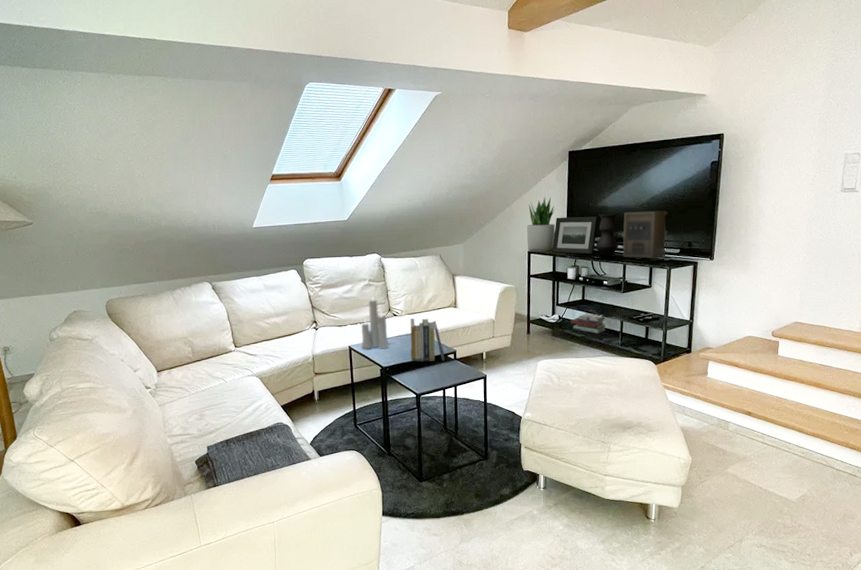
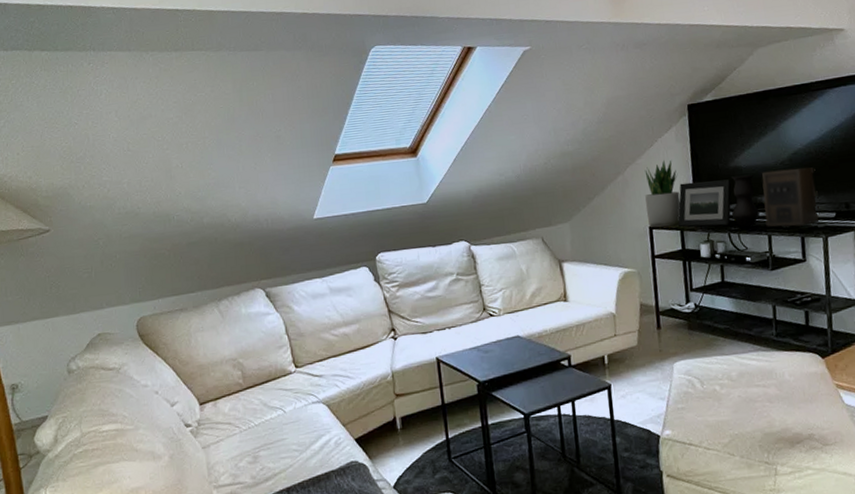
candle: present [360,297,390,350] -> none [450,294,487,361]
books: present [410,318,446,362] -> none [510,316,559,373]
books: present [570,313,606,335] -> none [709,298,756,325]

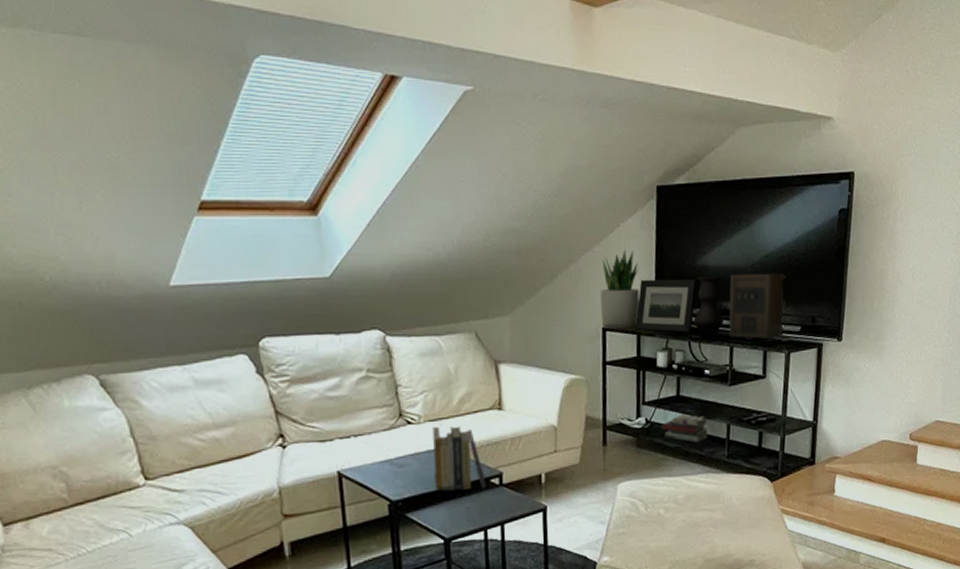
books: none [510,316,559,373] -> present [432,426,488,491]
books: none [709,298,756,325] -> present [661,414,708,444]

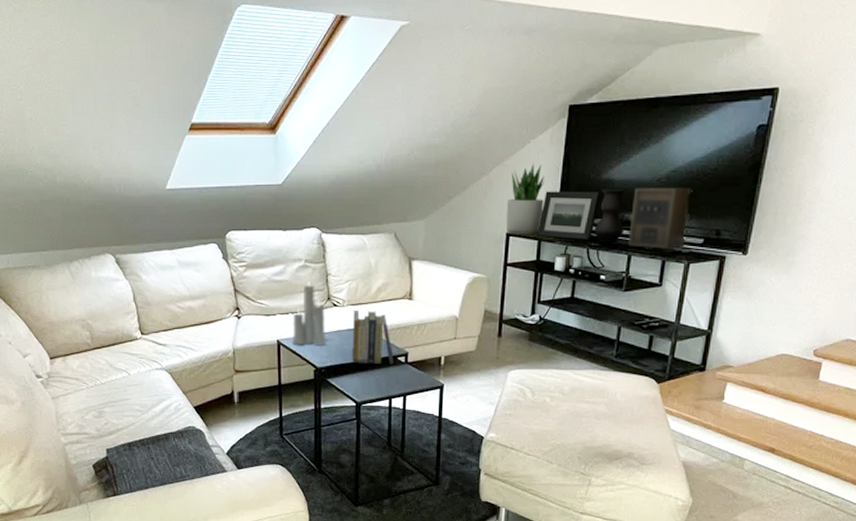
candle: none [356,396,402,476] -> present [291,281,327,347]
books: present [661,414,708,444] -> none [554,315,599,342]

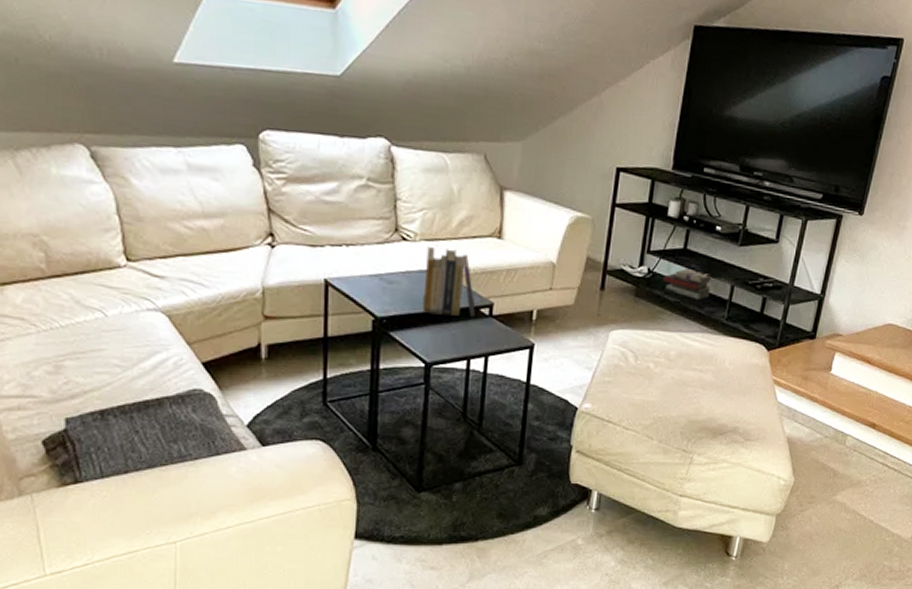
candle: present [291,281,327,347] -> none [344,206,391,291]
planter: present [506,164,546,235] -> none [616,89,664,173]
picture frame: present [537,191,601,240] -> none [651,123,722,185]
books: none [554,315,599,342] -> present [663,269,712,301]
vase: present [595,189,627,243] -> none [713,127,749,190]
speaker: present [628,187,693,249] -> none [747,129,815,203]

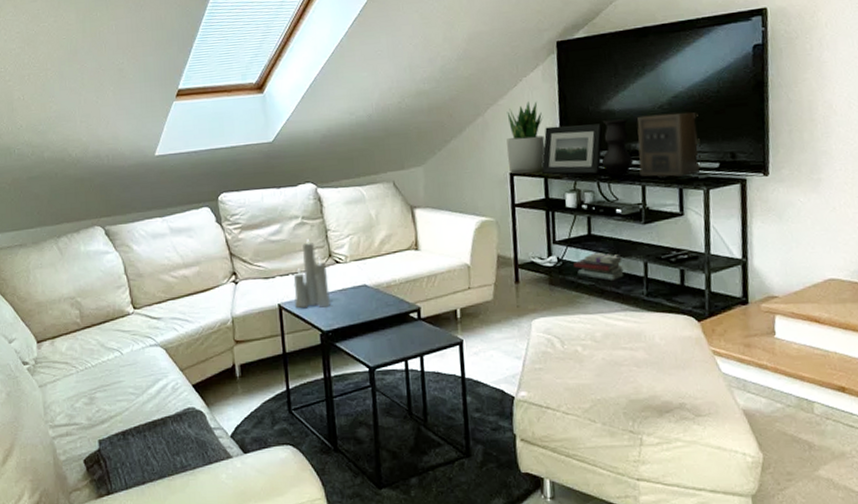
candle: none [344,206,391,291] -> present [293,239,332,309]
books: present [422,246,477,318] -> none [357,265,407,324]
planter: none [616,89,664,173] -> present [506,101,546,175]
picture frame: none [651,123,722,185] -> present [542,123,603,175]
vase: none [713,127,749,190] -> present [602,118,633,175]
speaker: none [747,129,815,203] -> present [637,112,701,177]

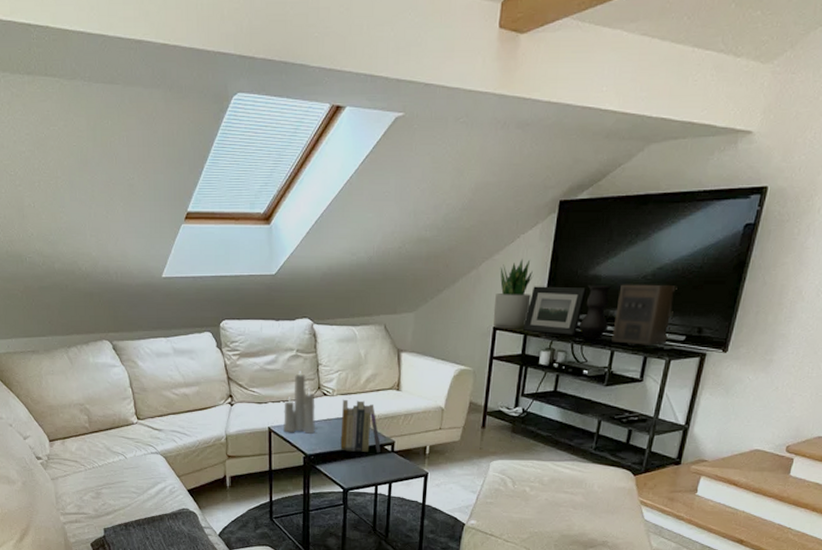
books: none [357,265,407,324] -> present [340,399,382,453]
books: present [573,253,624,282] -> none [536,408,580,435]

